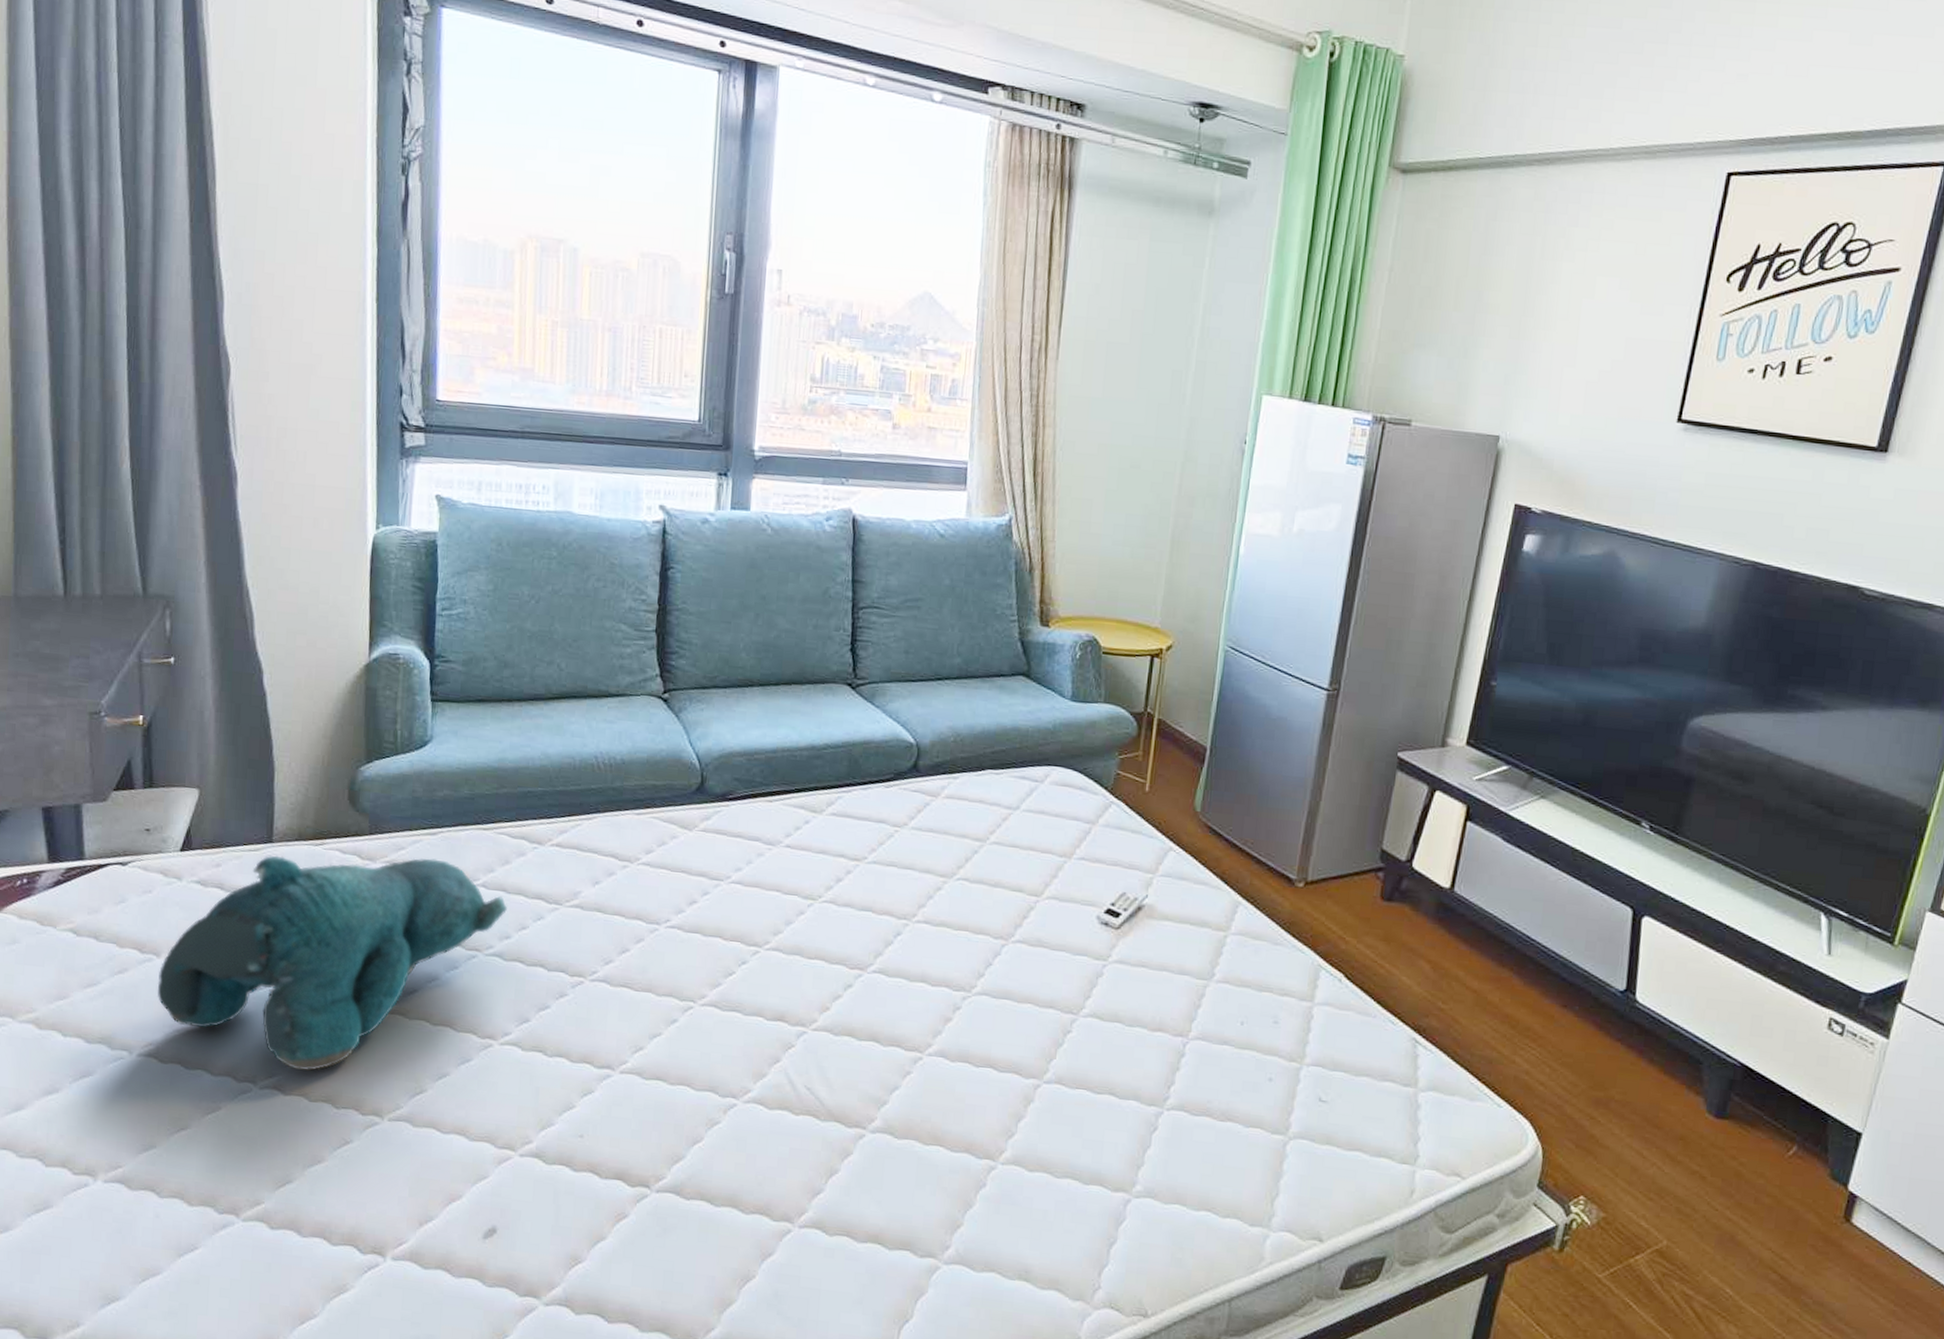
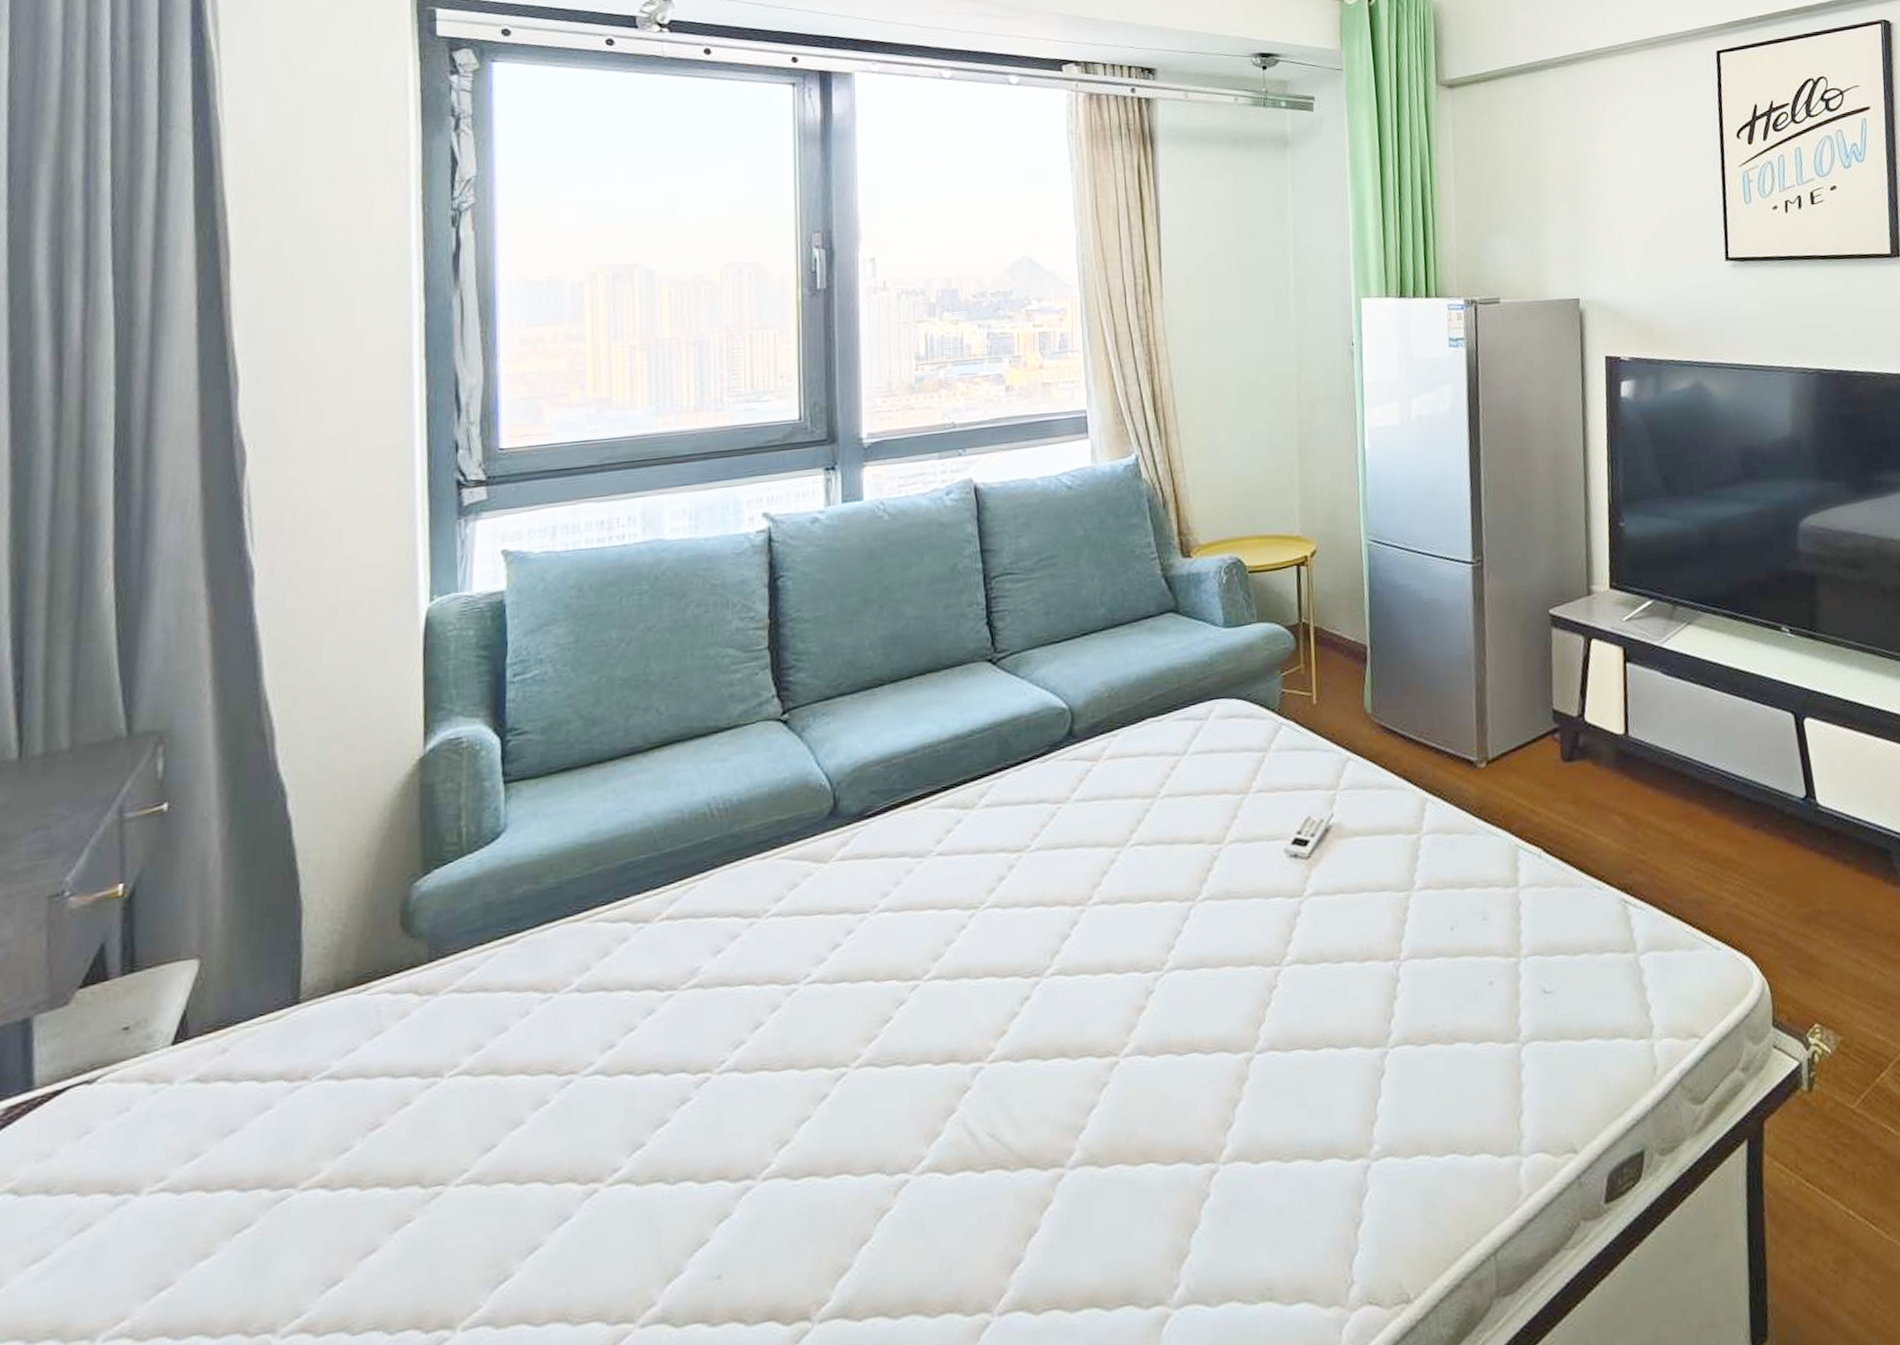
teddy bear: present [157,855,507,1071] -> none [134,971,609,1297]

